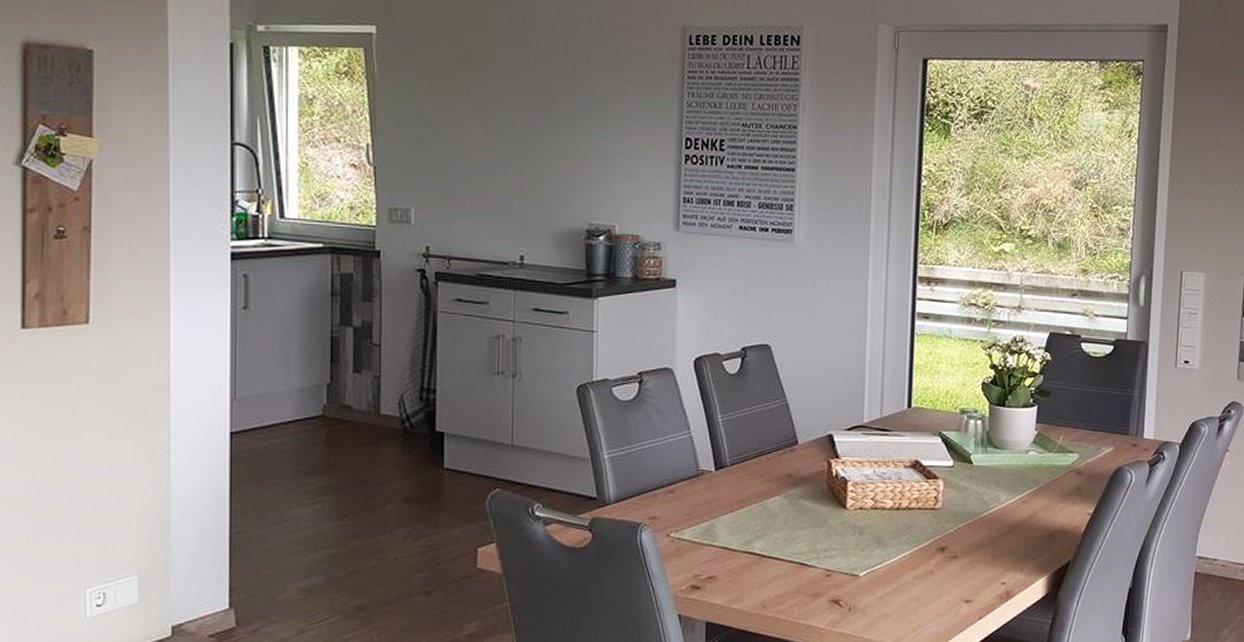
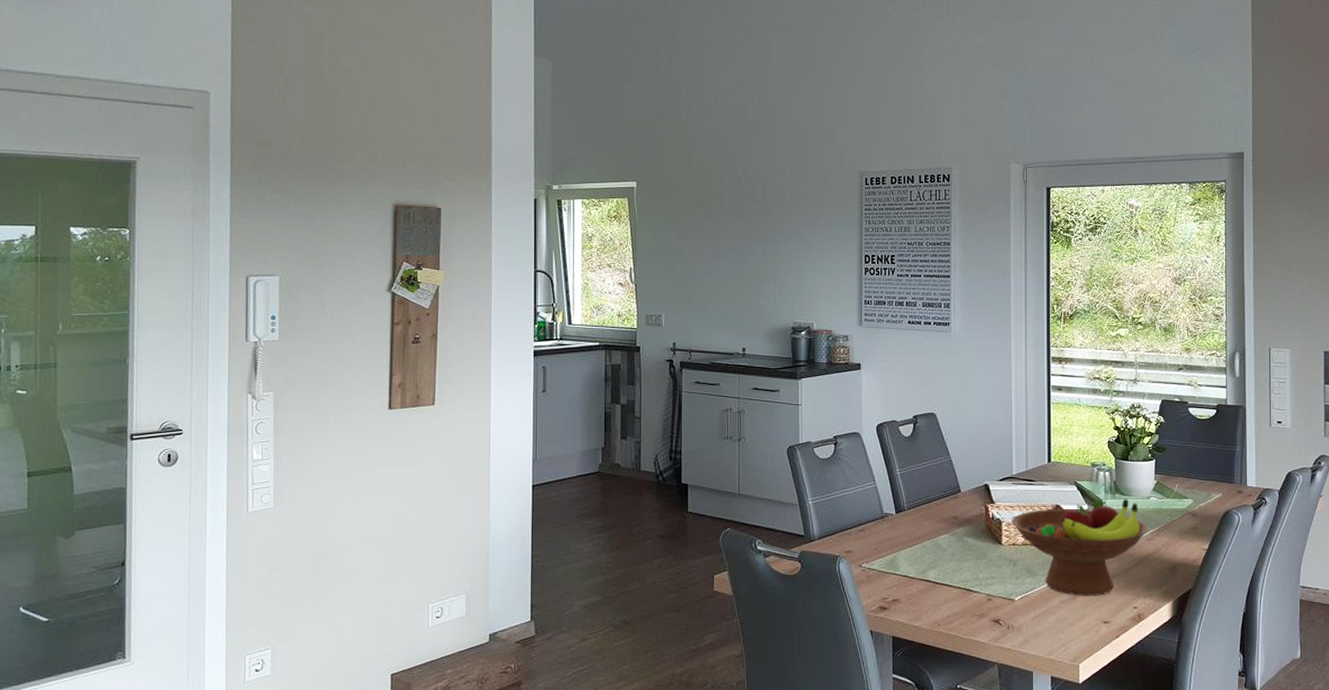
fruit bowl: none [859,453,1025,570] -> present [1011,498,1148,596]

